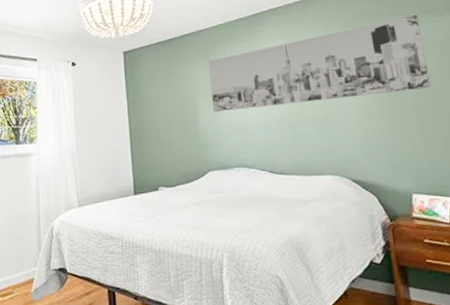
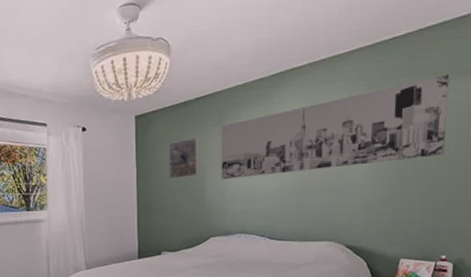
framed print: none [157,71,191,112] -> present [168,137,199,180]

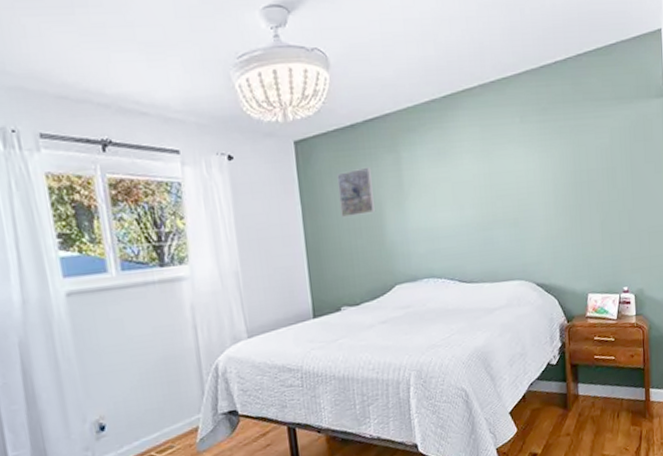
wall art: present [221,75,450,180] -> none [395,102,613,217]

